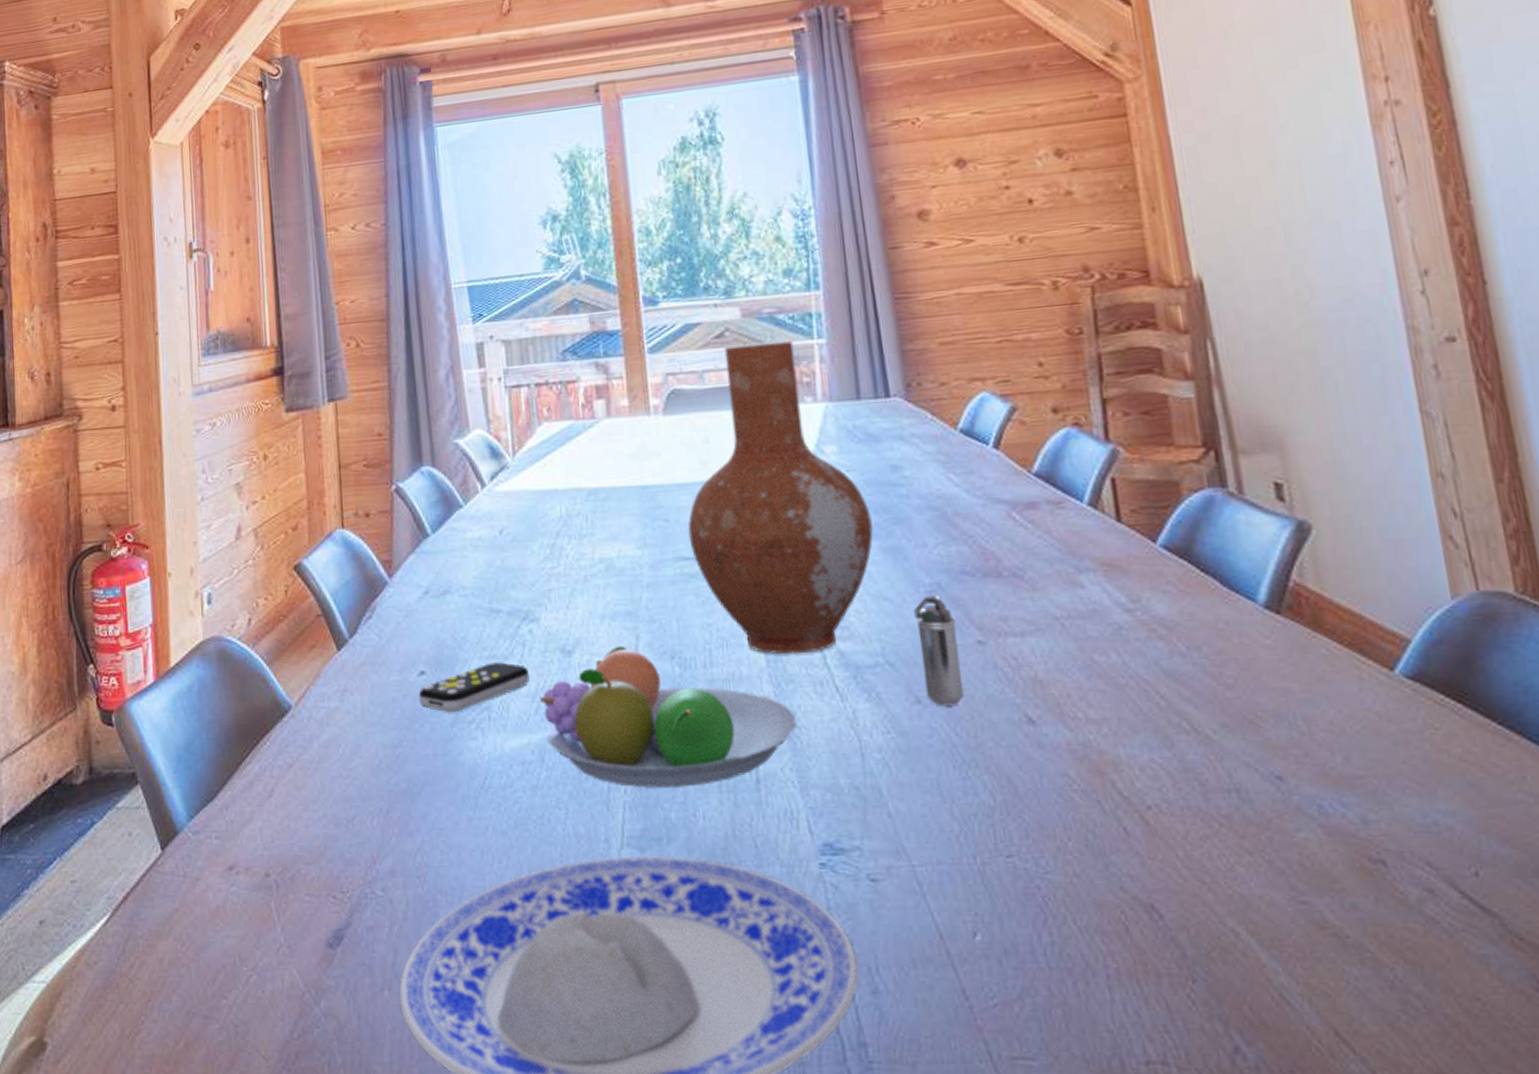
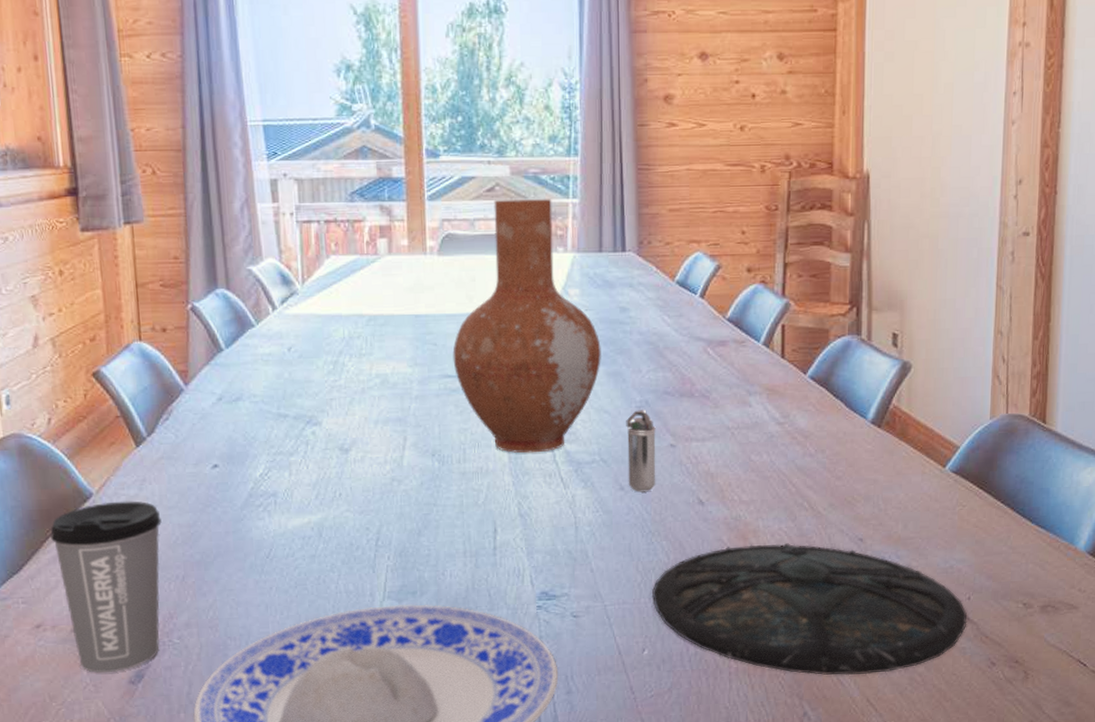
coffee cup: none [247,715,364,932] -> present [50,501,162,673]
remote control: present [418,662,530,712] -> none [212,457,311,498]
fruit bowl: present [540,645,797,788] -> none [320,445,528,555]
plate: none [977,781,1483,991] -> present [652,543,967,676]

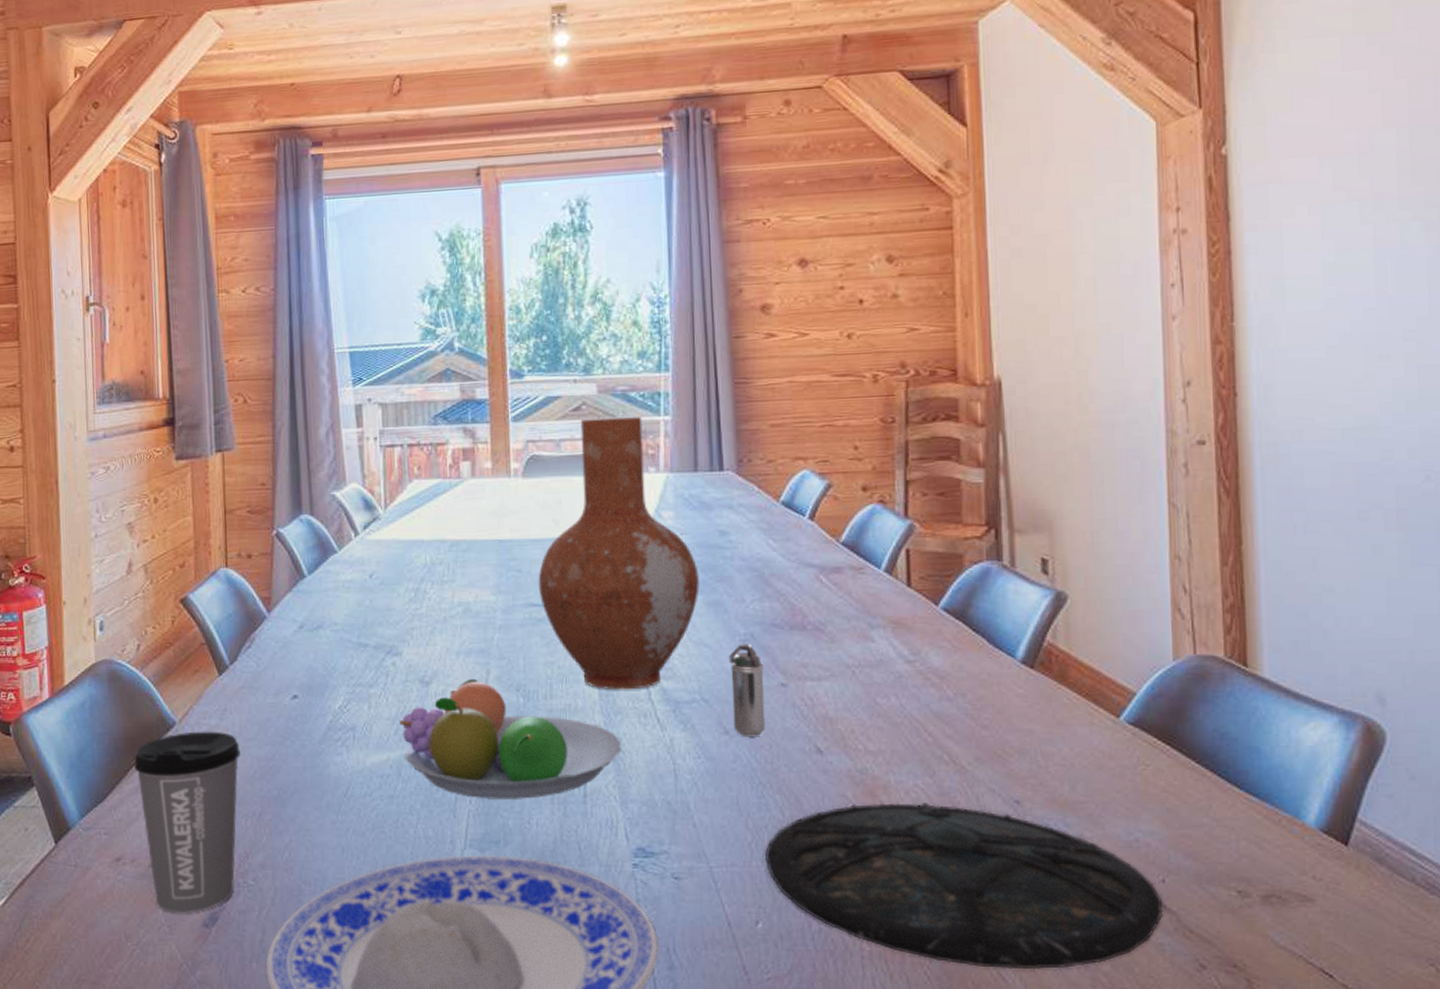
fruit bowl: none [320,445,528,555] -> present [399,678,622,799]

